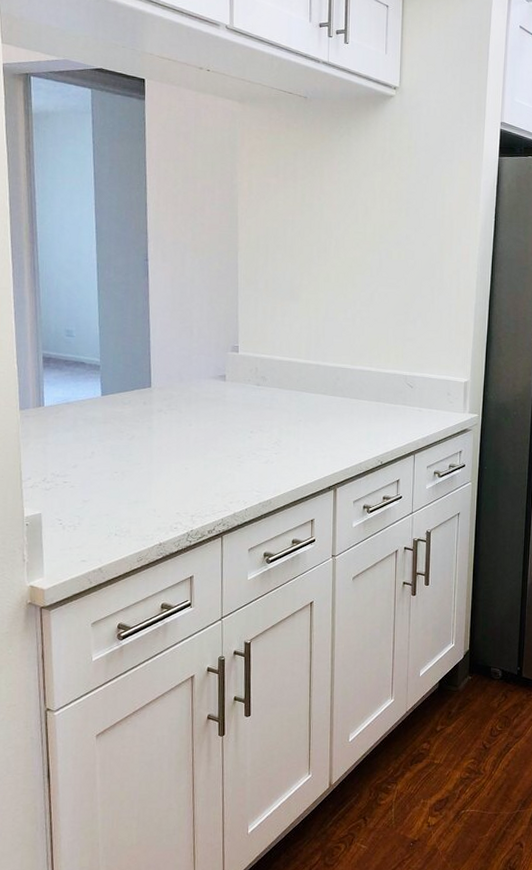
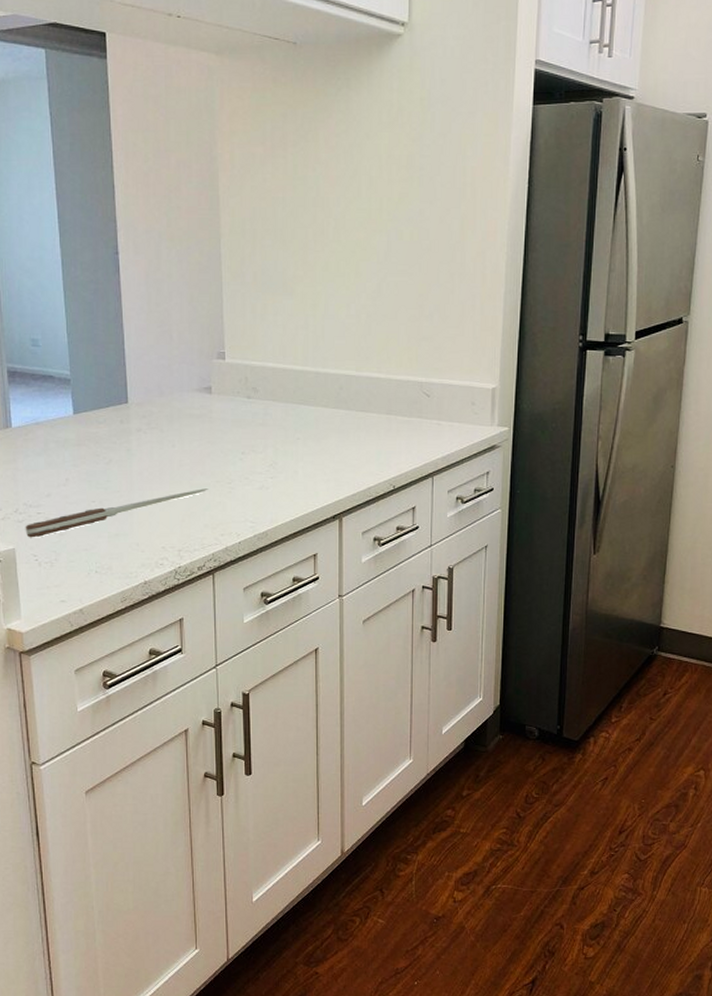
kitchen knife: none [51,462,220,504] -> present [25,488,208,538]

